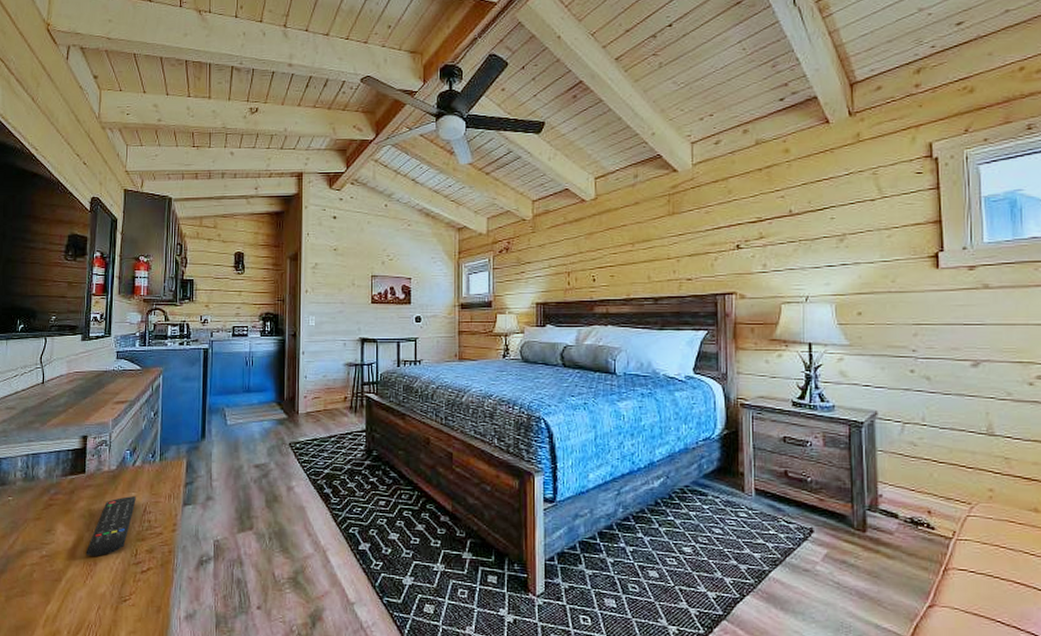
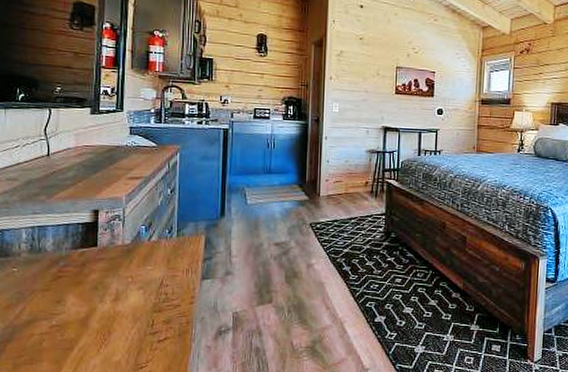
remote control: present [86,496,136,556] -> none [99,270,152,326]

